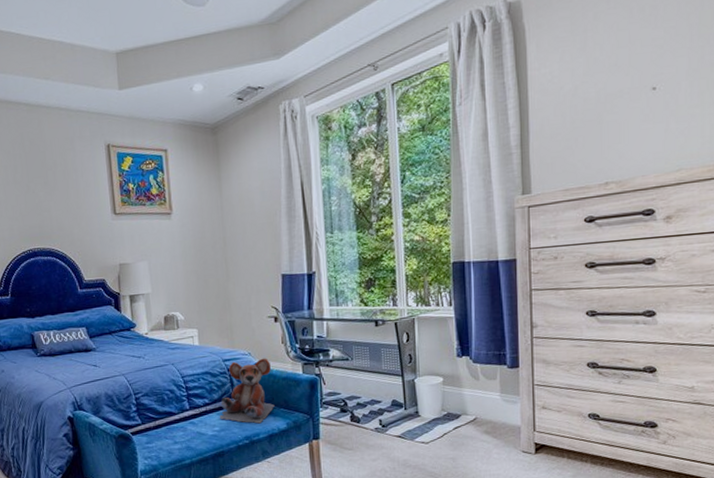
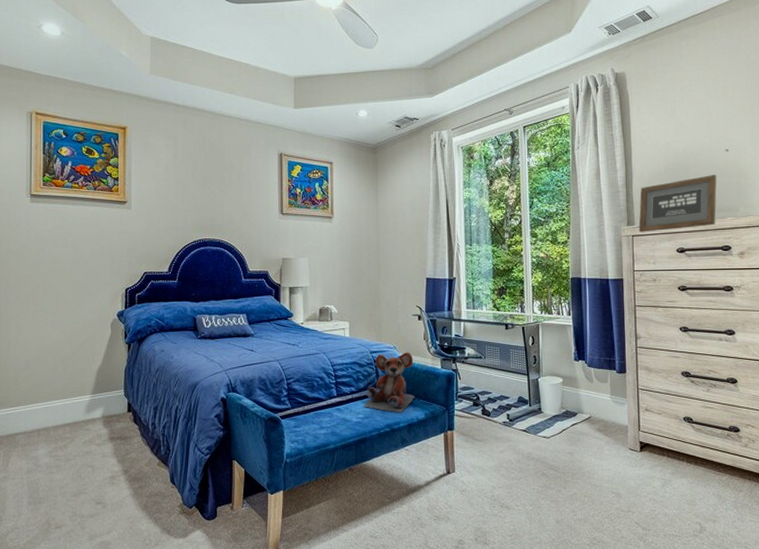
picture frame: none [536,120,640,202] -> present [638,174,717,232]

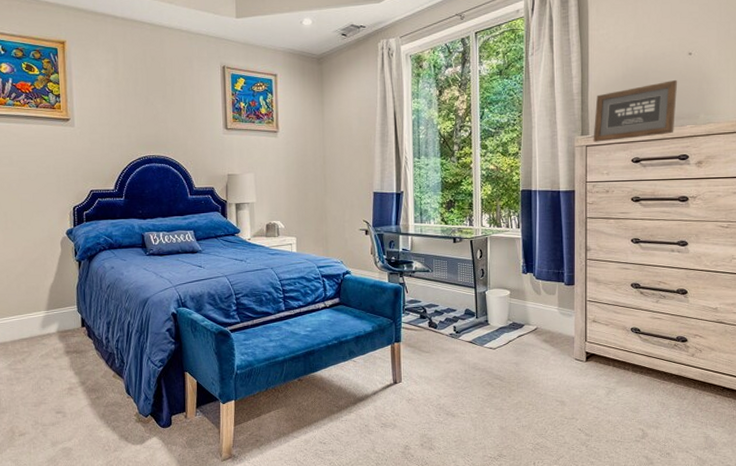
stuffed animal: present [363,352,416,413] -> none [311,266,363,326]

